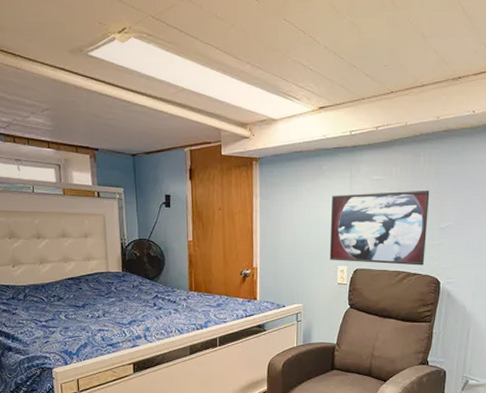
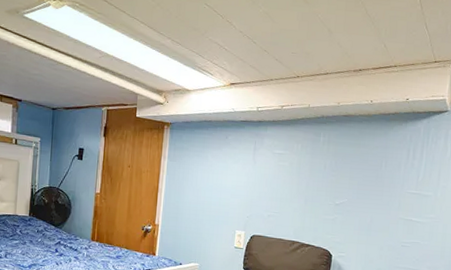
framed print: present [329,191,430,266] -> none [228,163,327,238]

